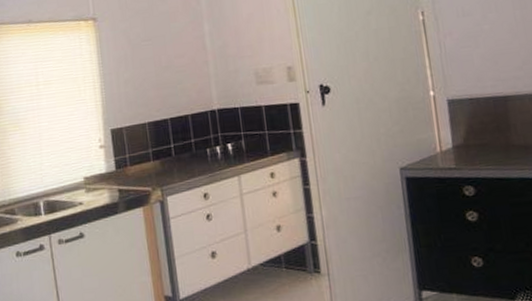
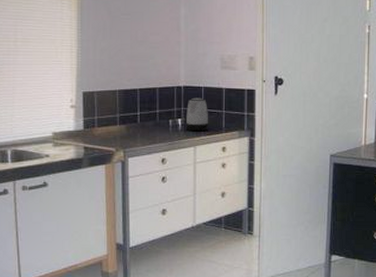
kettle: none [224,119,252,159] -> present [186,97,209,132]

